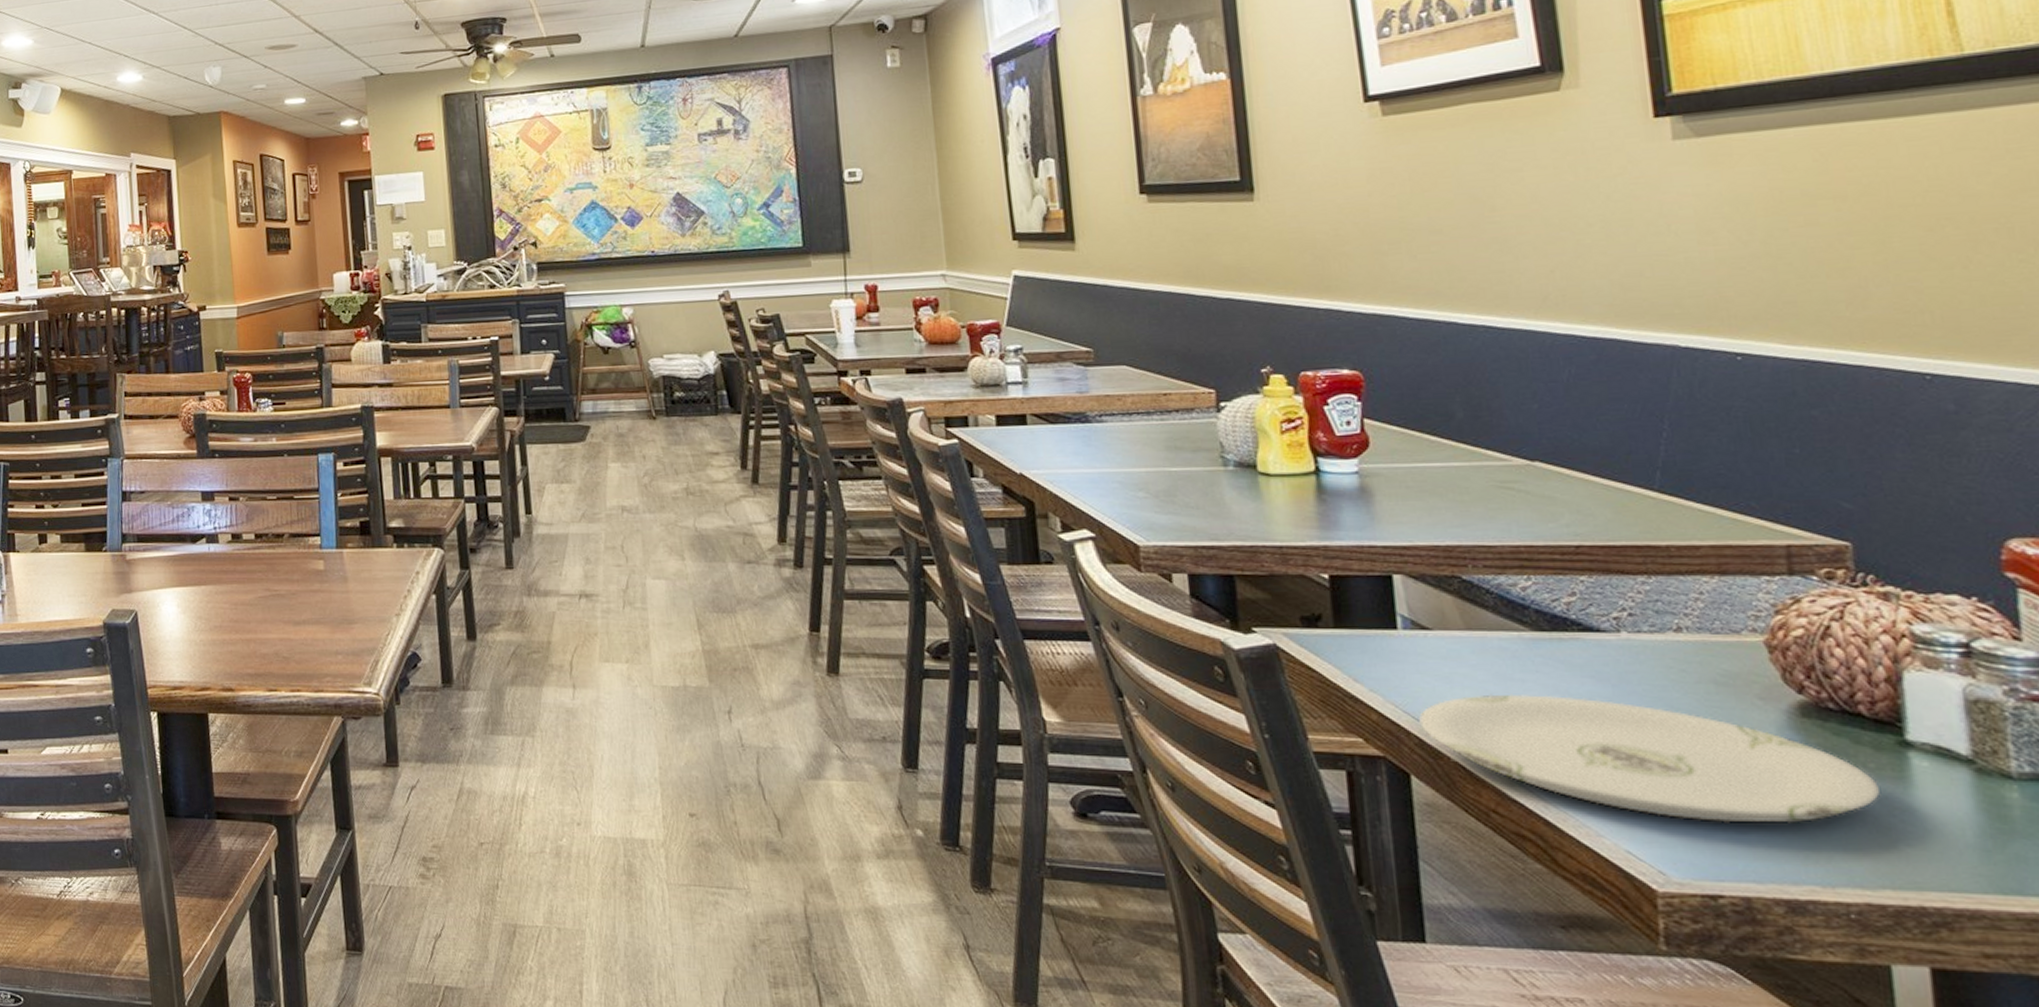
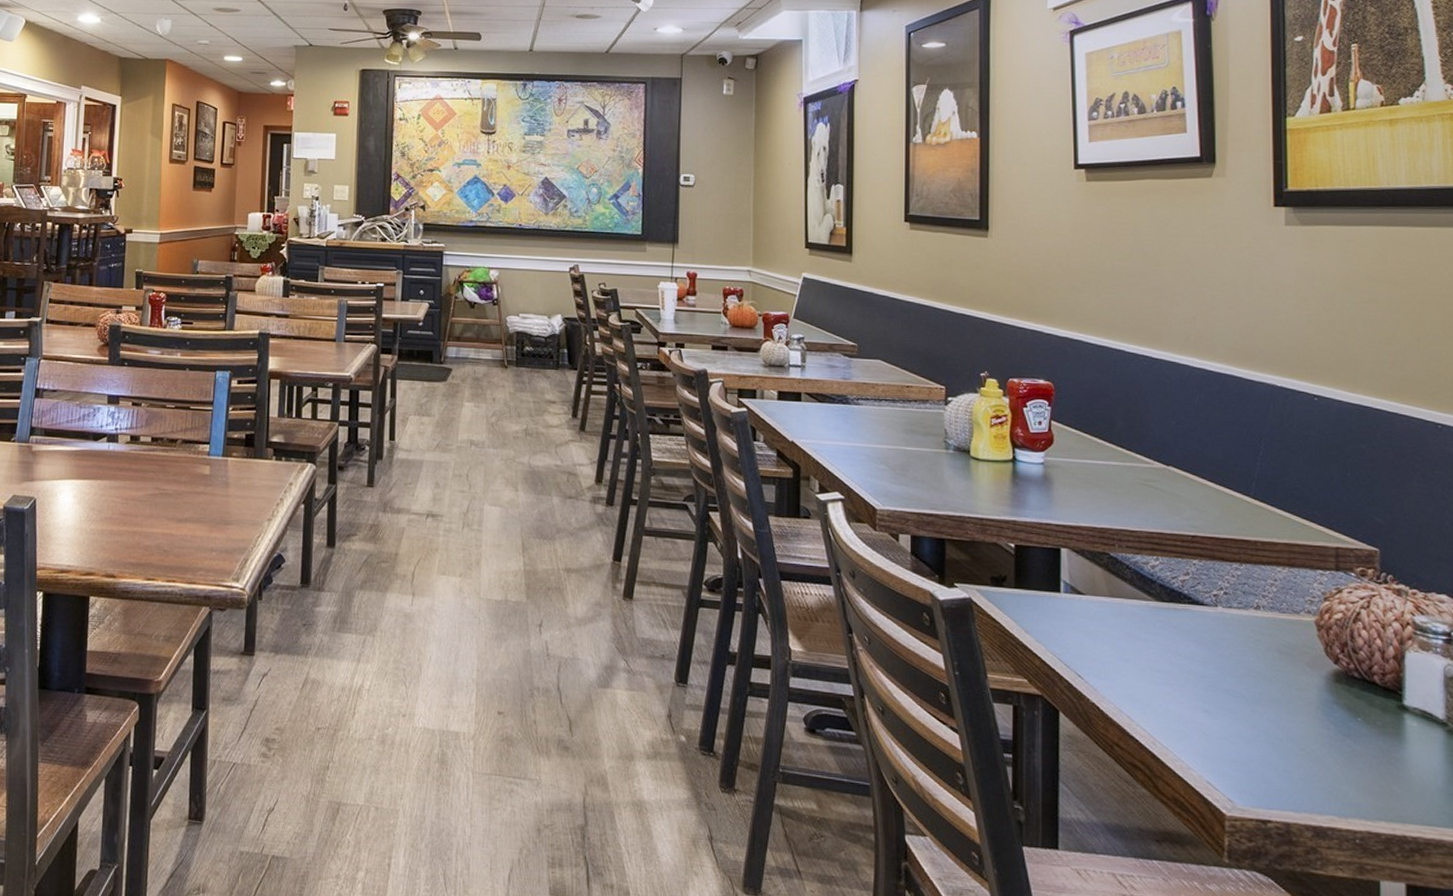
plate: present [1419,694,1880,823] -> none [1070,649,1383,766]

